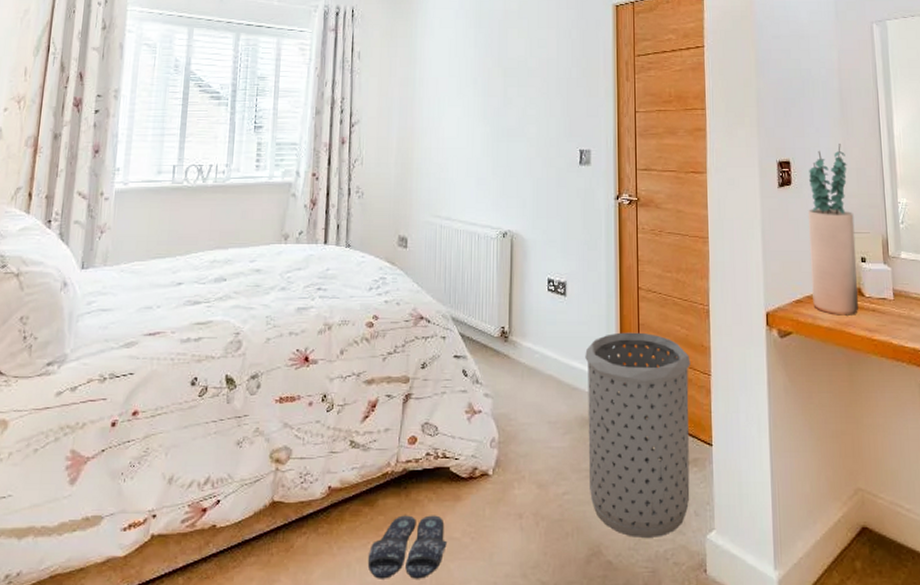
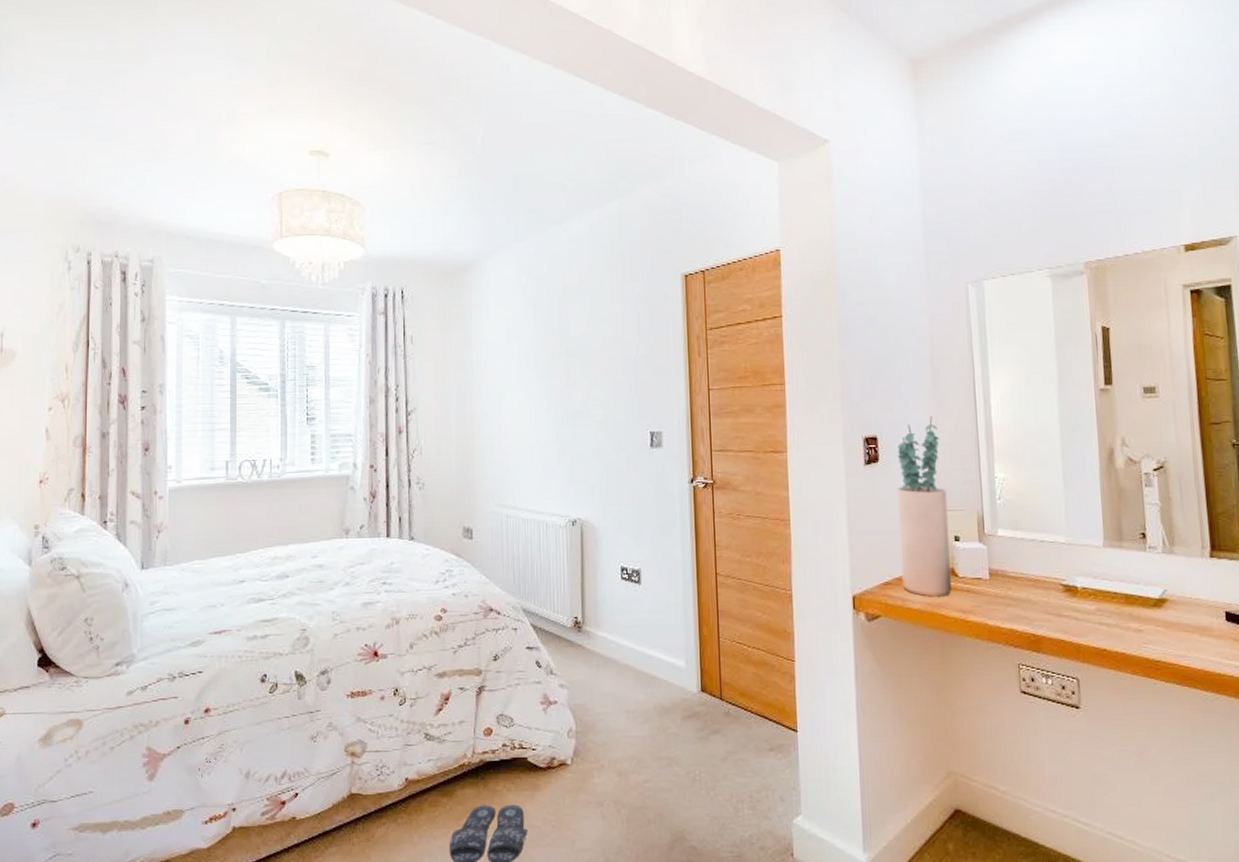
laundry basket: present [585,332,691,537] -> none [662,619,775,823]

